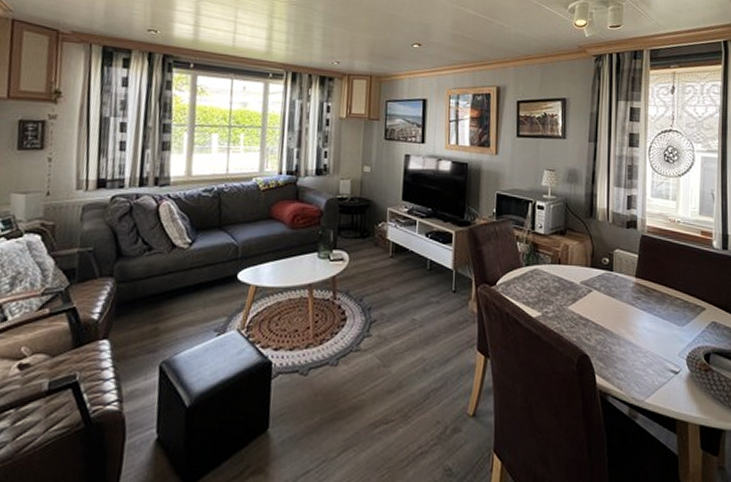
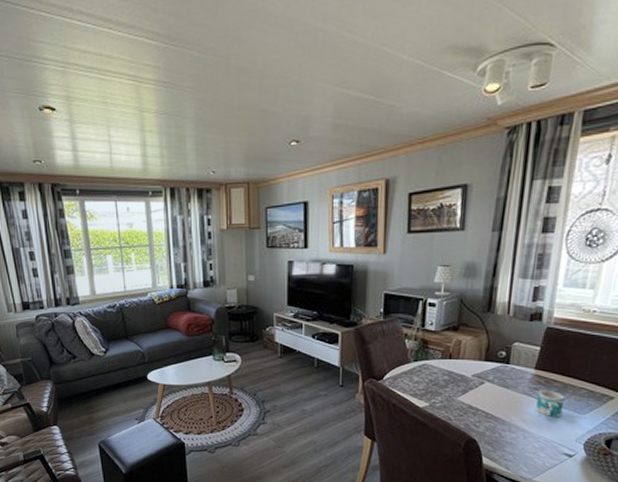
mug: none [640,299,664,330] -> present [536,389,565,418]

